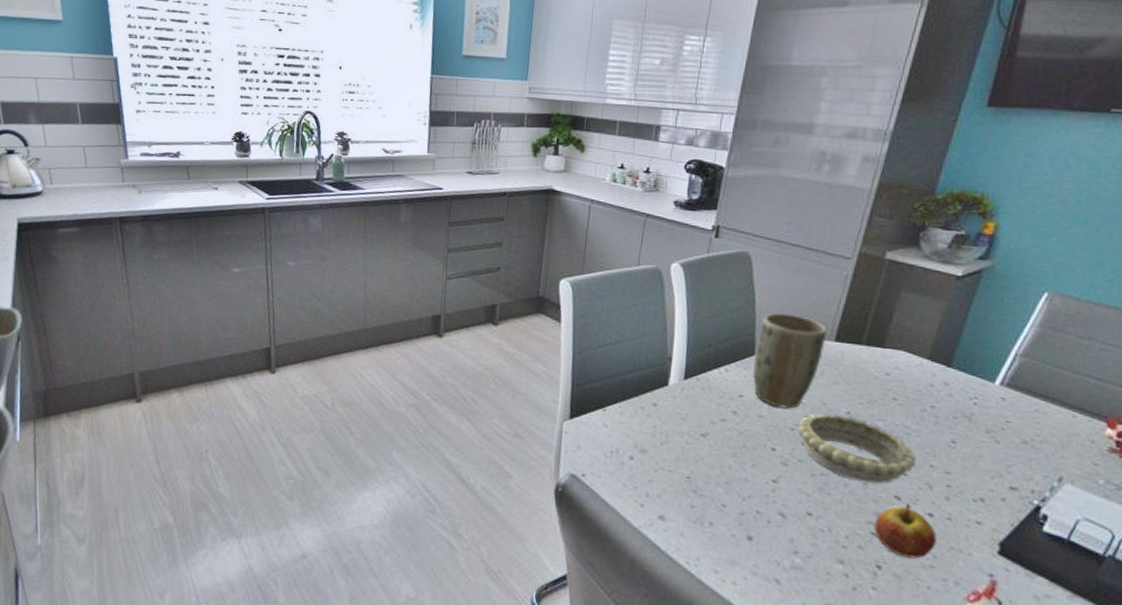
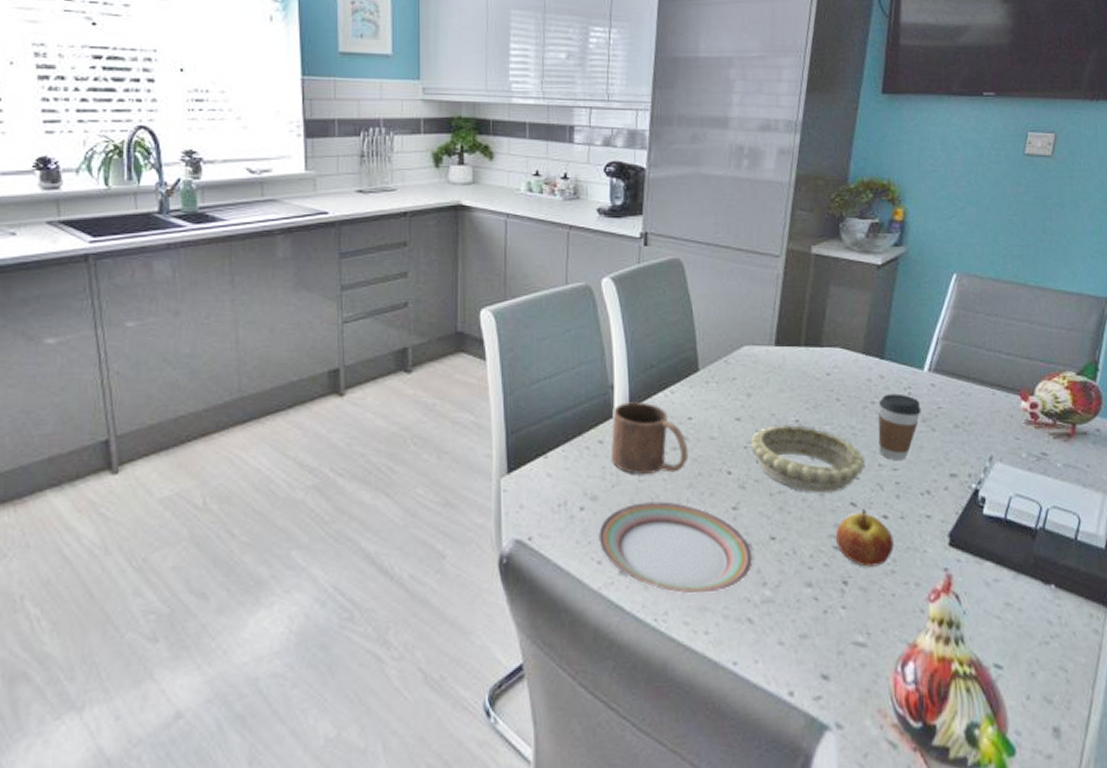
plate: none [642,461,788,551] -> present [597,500,753,595]
mug: none [662,374,736,441] -> present [610,402,689,474]
plant pot: present [753,313,827,409] -> none [699,322,766,426]
coffee cup: none [933,400,986,466] -> present [878,393,921,461]

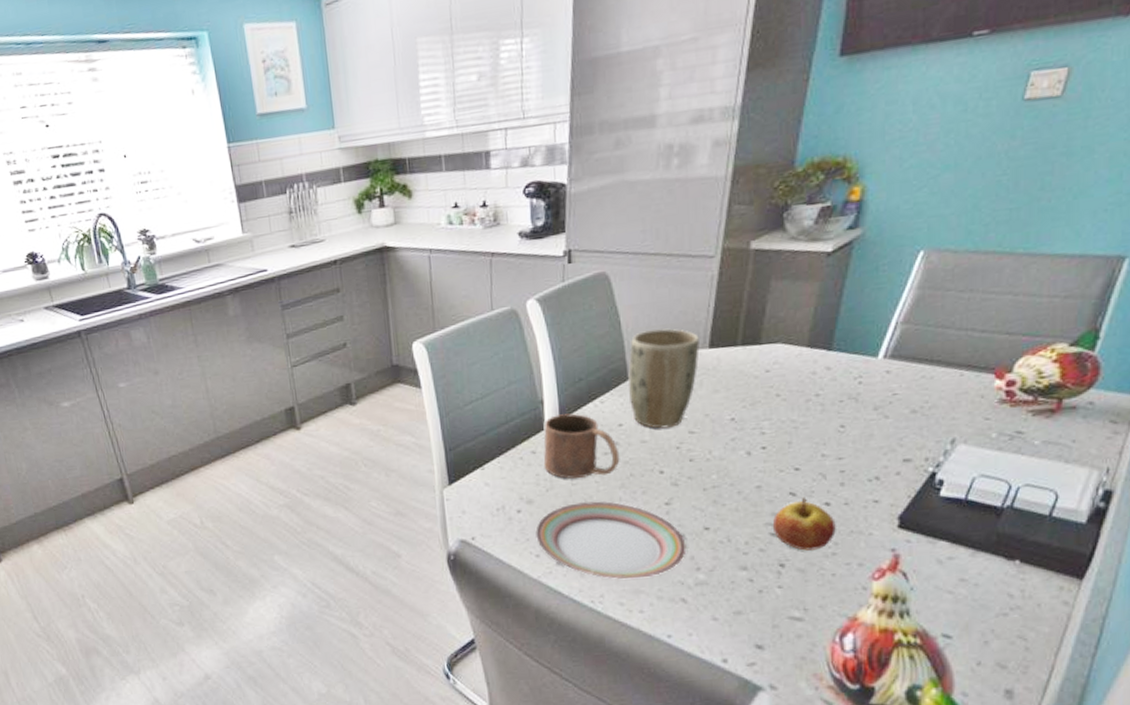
plant pot: none [699,322,766,426] -> present [628,328,700,429]
decorative bowl: present [751,425,866,493] -> none [684,424,807,486]
coffee cup: present [878,393,921,461] -> none [822,383,873,450]

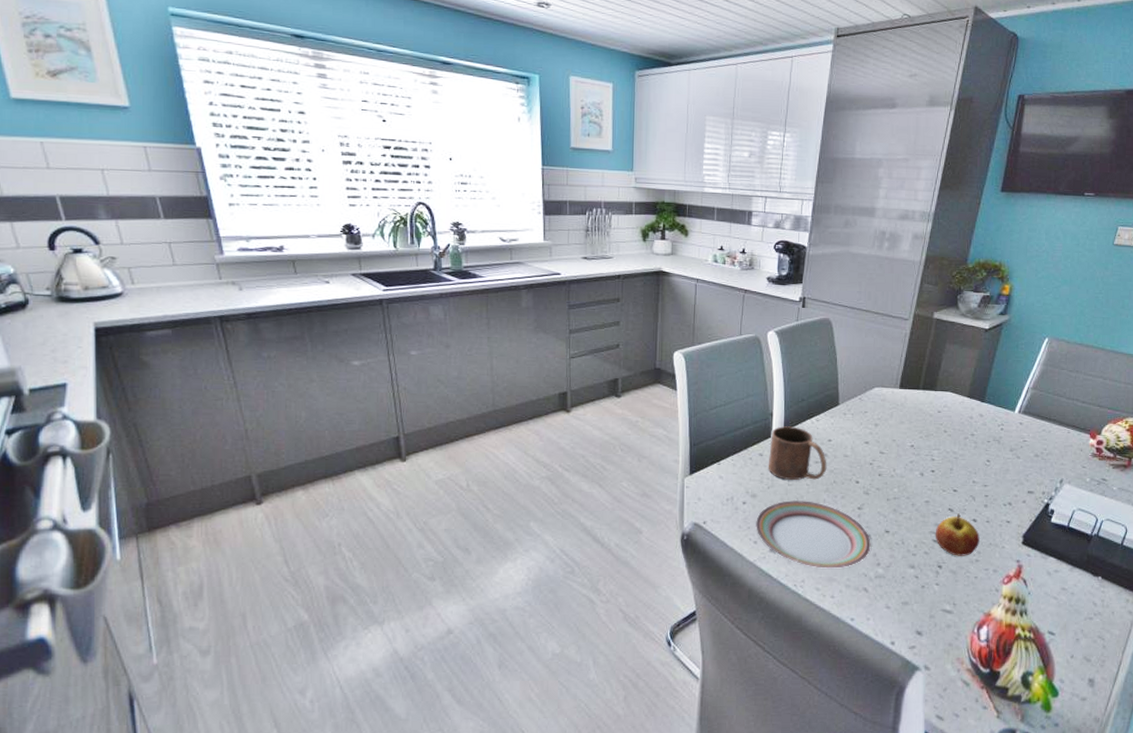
plant pot: present [628,328,700,429] -> none [838,368,893,447]

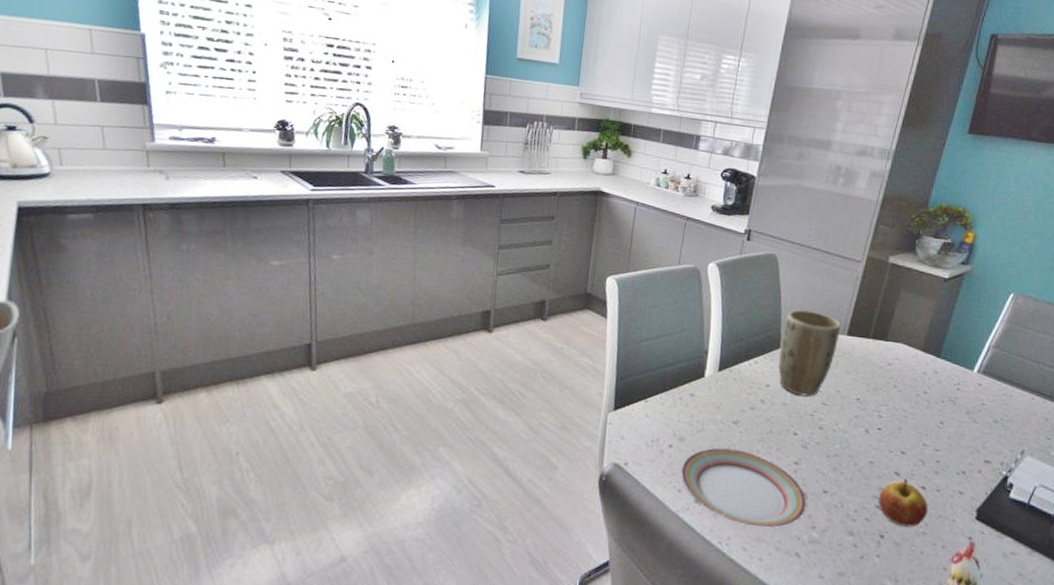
mug: present [768,426,827,480] -> none [698,366,764,428]
plant pot: none [838,368,893,447] -> present [778,310,841,397]

